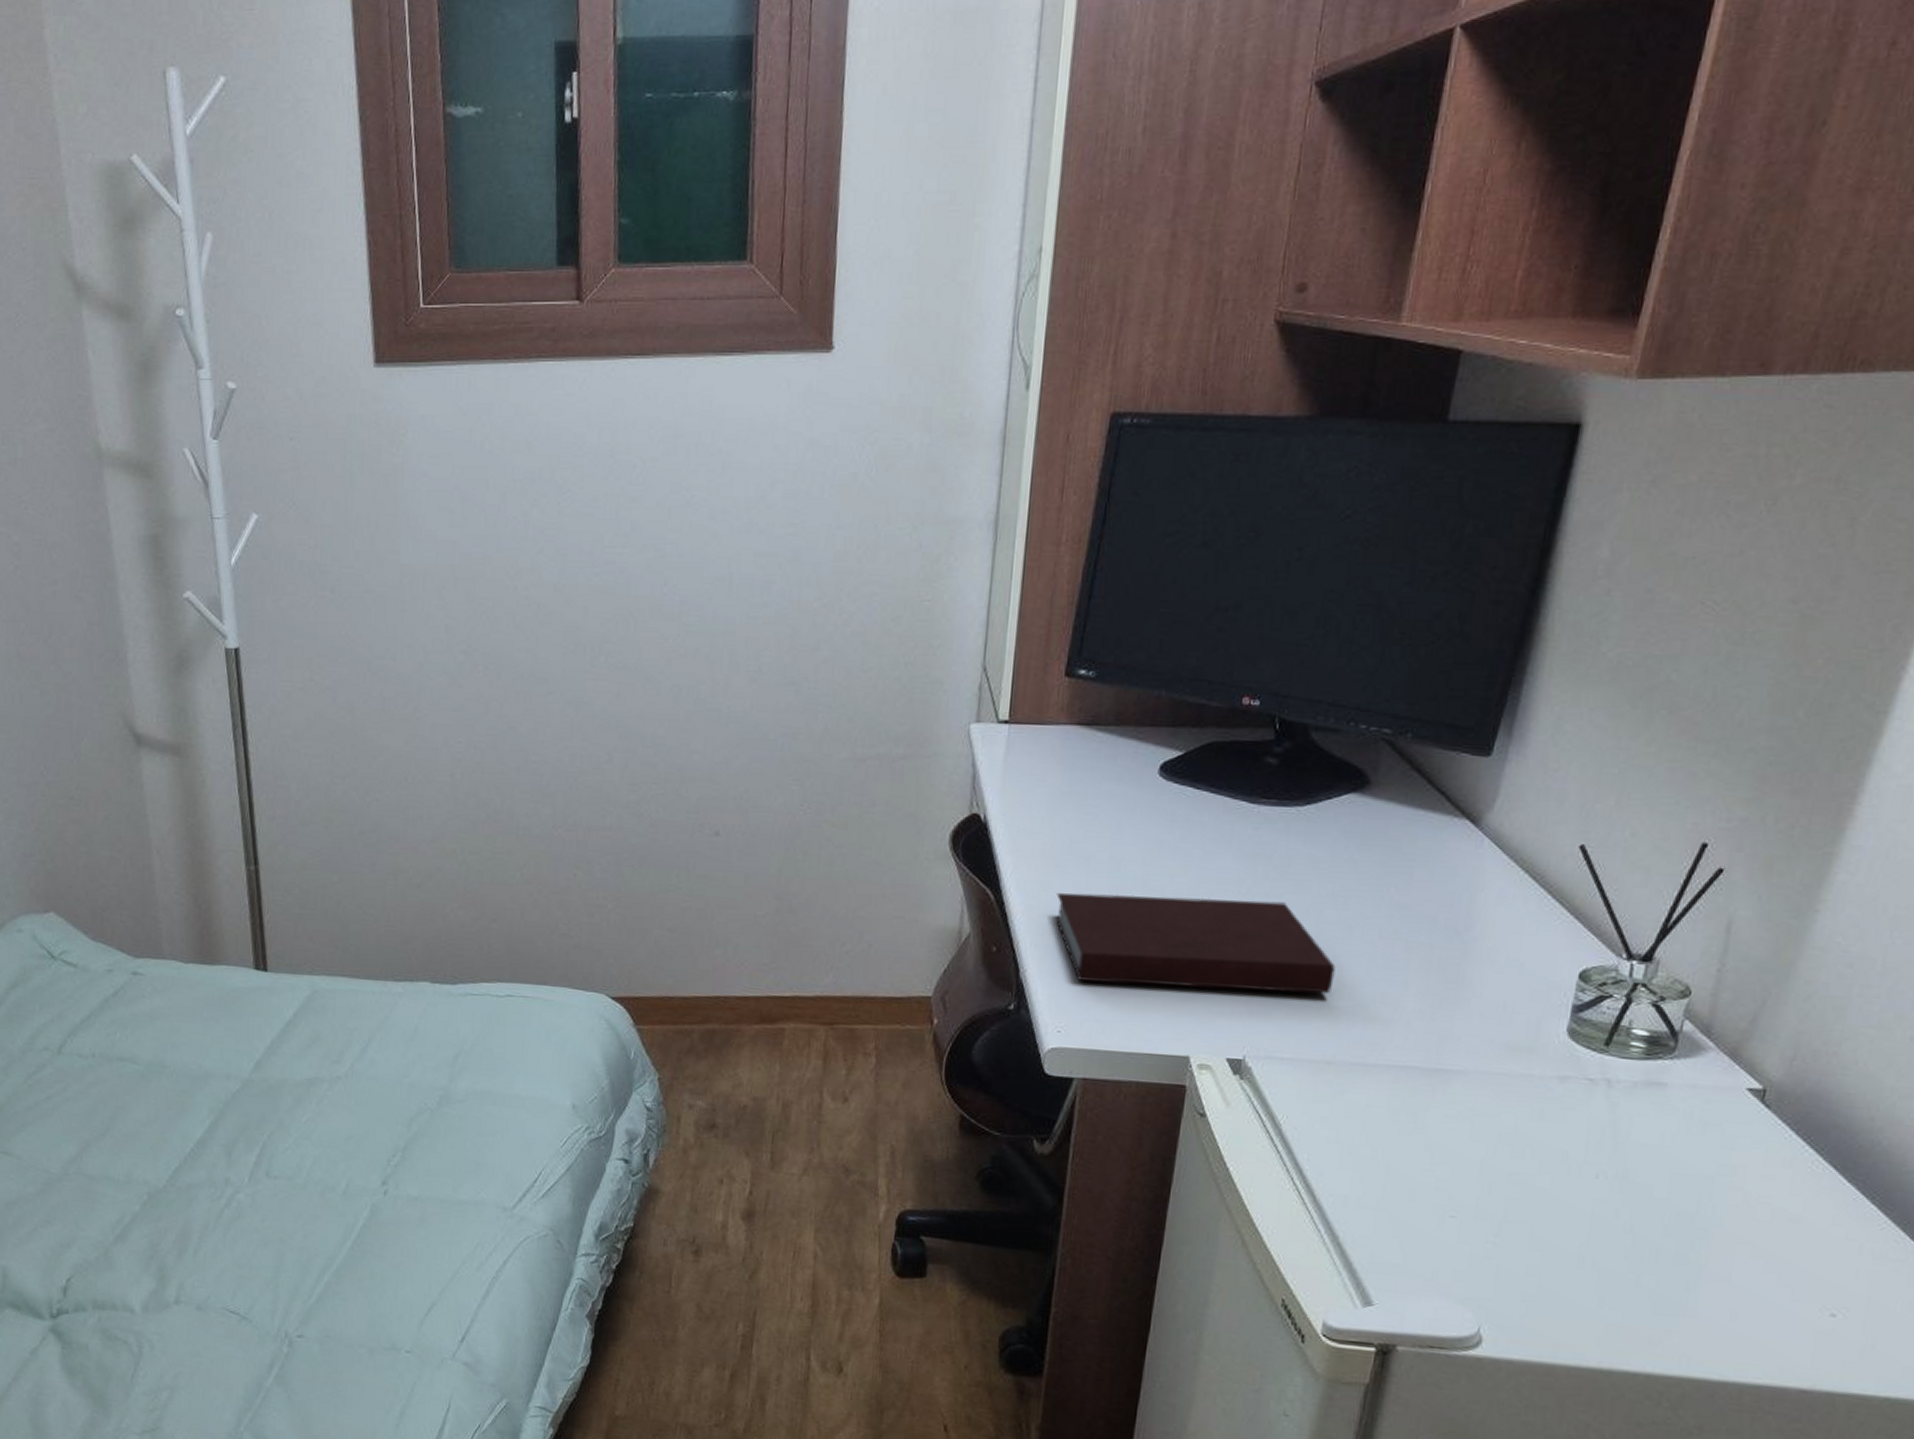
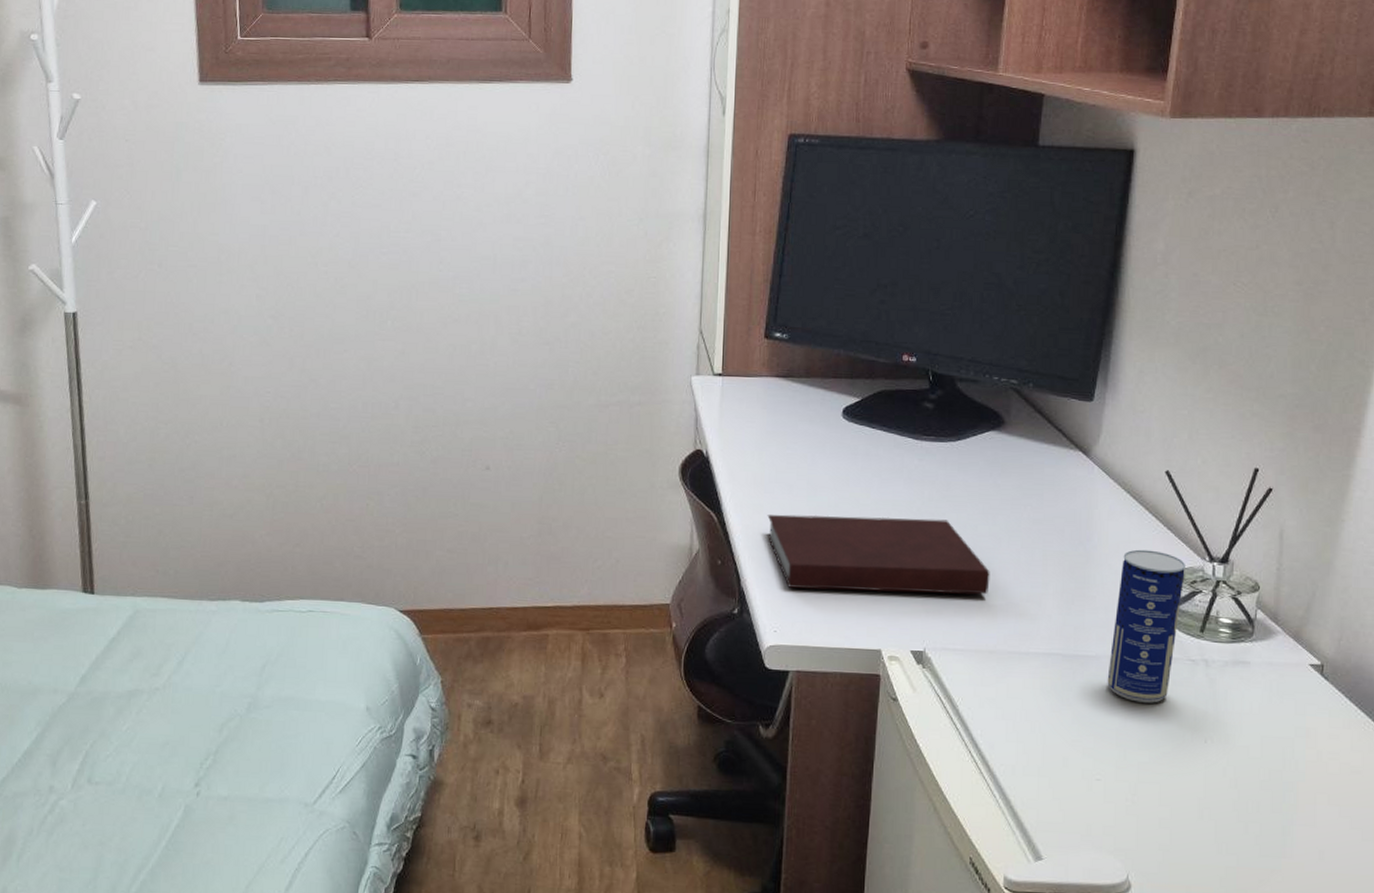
beverage can: none [1475,942,1594,1130] -> present [1107,549,1185,703]

